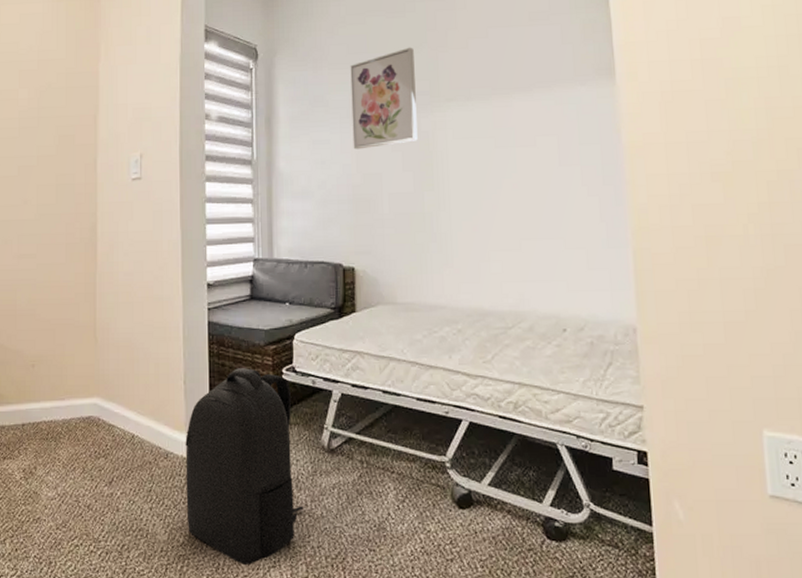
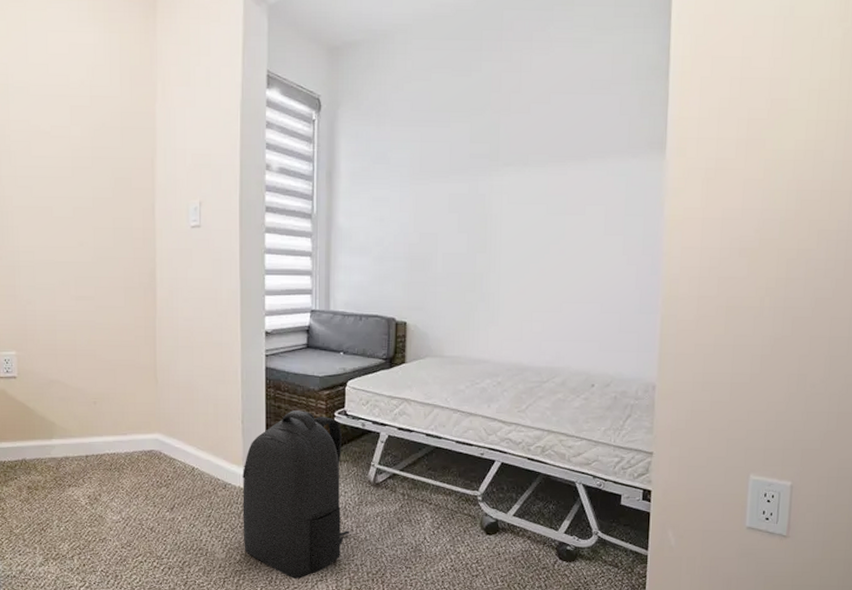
wall art: present [350,47,418,150] -> none [411,108,477,209]

